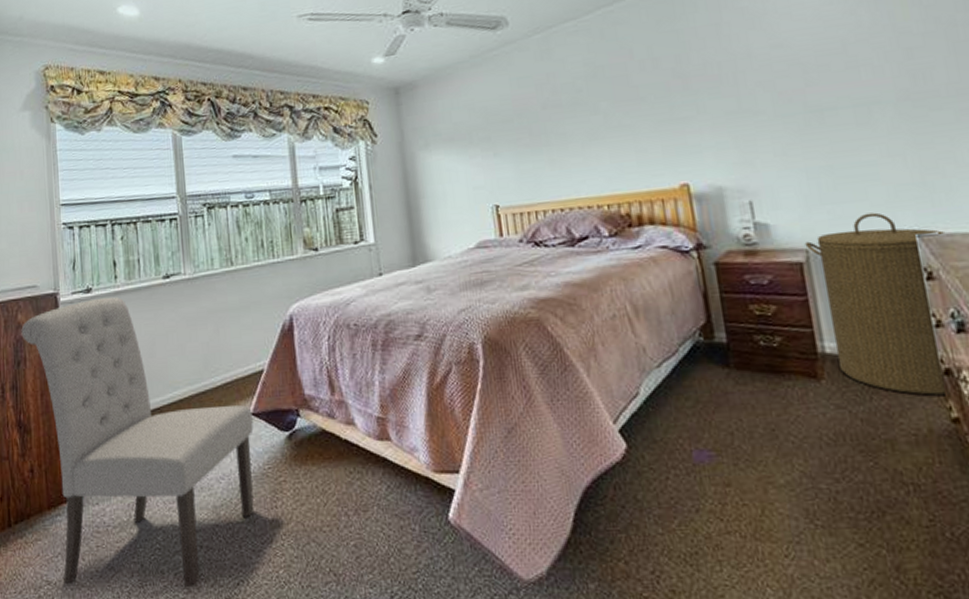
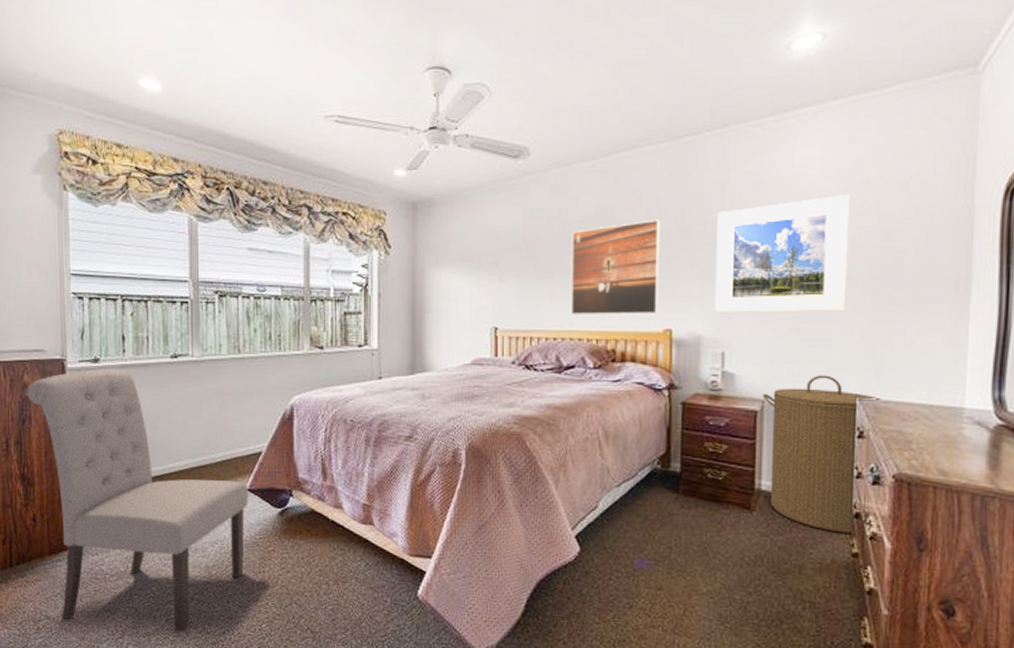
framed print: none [563,70,671,182] -> present [571,219,661,316]
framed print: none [717,16,880,159] -> present [715,195,850,313]

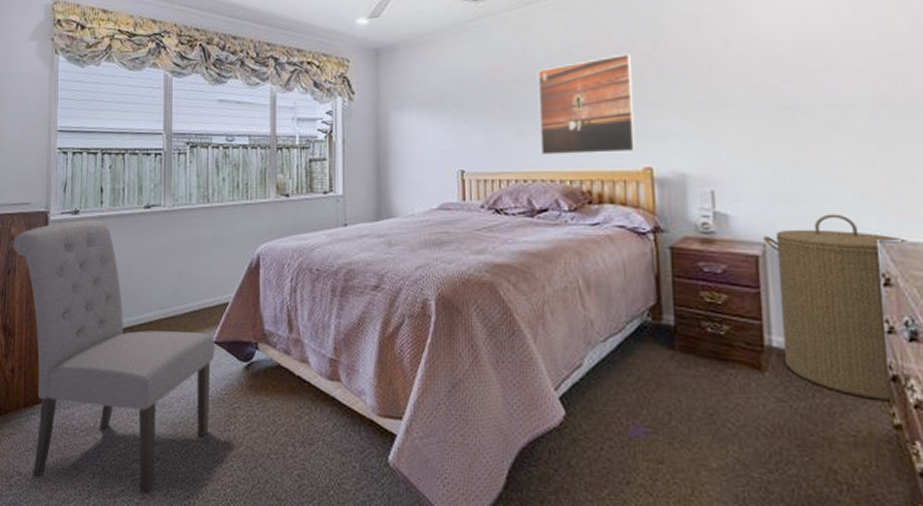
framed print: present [715,195,850,313] -> none [694,18,852,148]

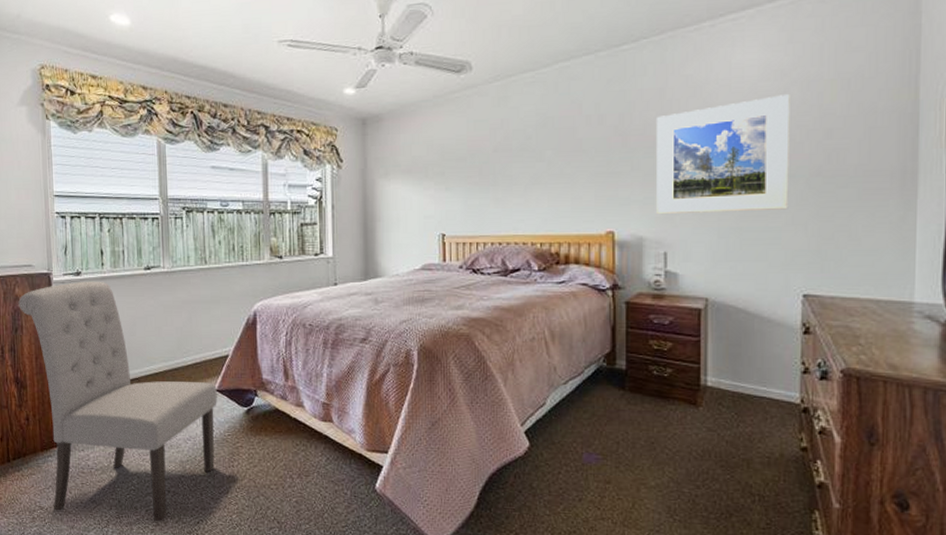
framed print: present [537,53,636,156] -> none [514,126,600,221]
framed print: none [694,18,852,148] -> present [657,95,790,214]
laundry hamper: present [763,214,911,401] -> none [706,272,830,428]

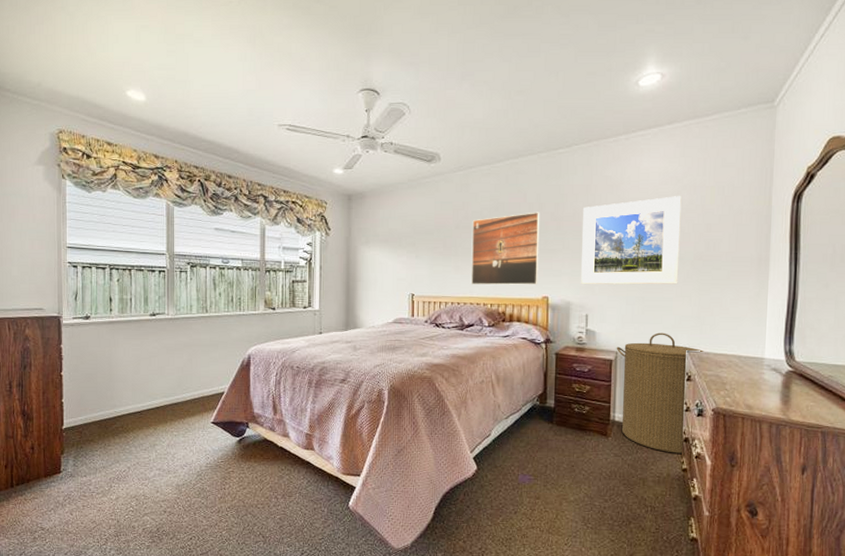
chair: present [18,281,217,521] -> none [28,324,213,538]
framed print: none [514,126,600,221] -> present [472,212,540,285]
laundry hamper: none [706,272,830,428] -> present [616,332,706,454]

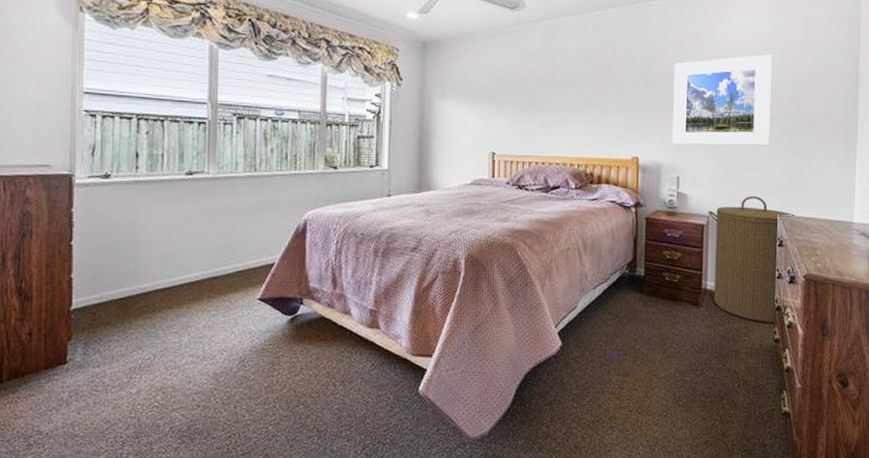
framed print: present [472,212,540,285] -> none [558,66,630,145]

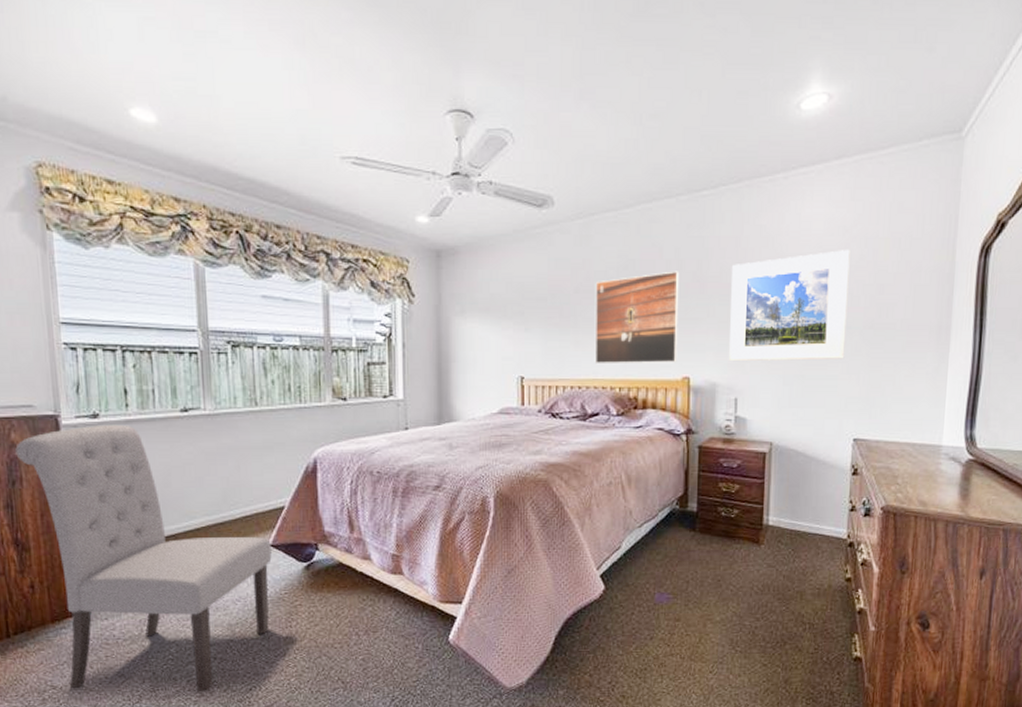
chair: none [29,184,260,438] -> present [15,424,272,691]
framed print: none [558,66,630,145] -> present [595,271,680,364]
laundry hamper: present [708,196,797,323] -> none [770,418,875,561]

